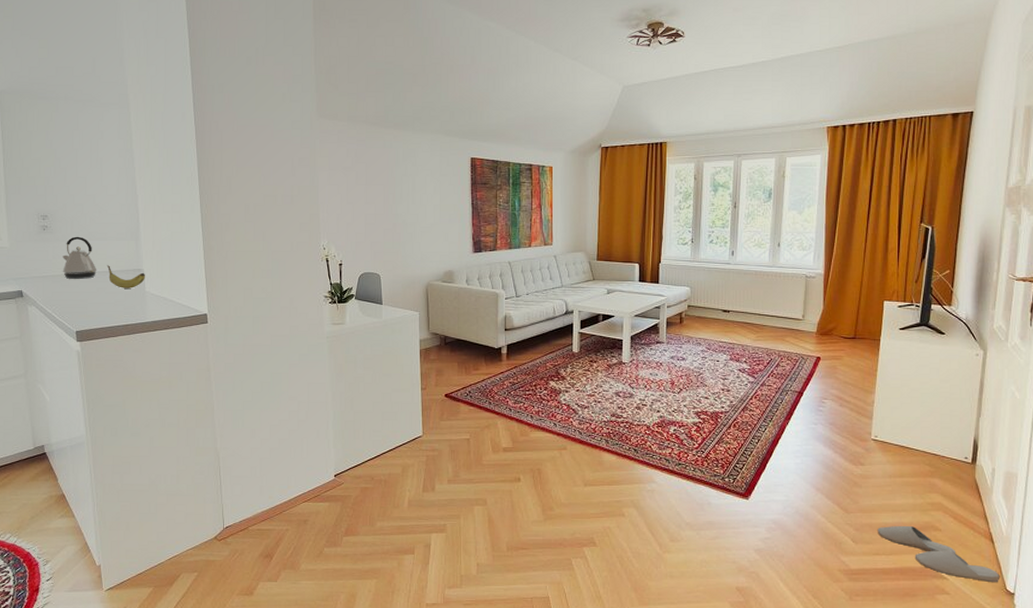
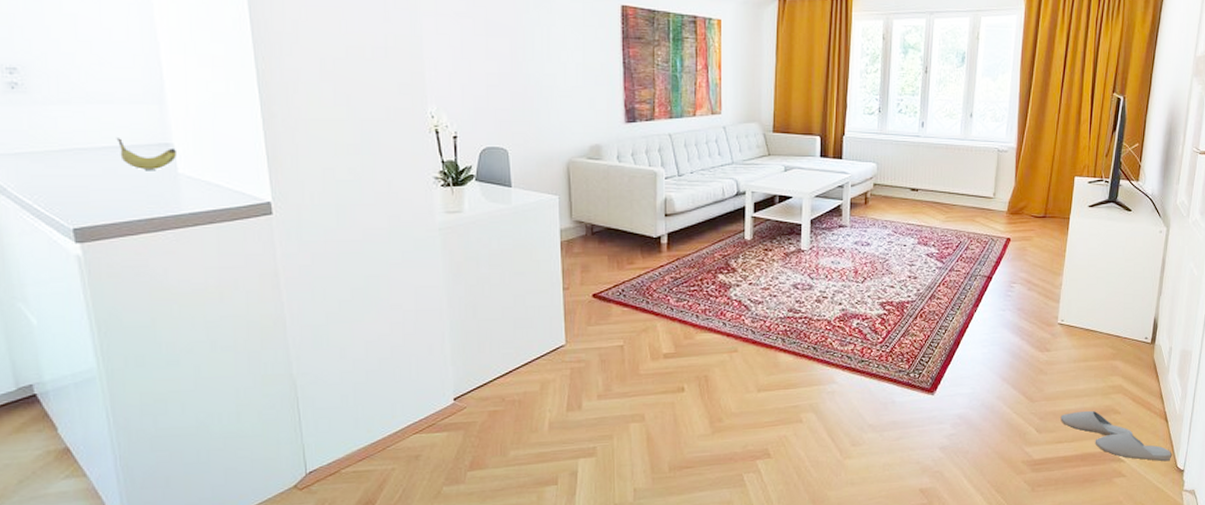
kettle: present [62,236,97,279] -> none [45,98,102,157]

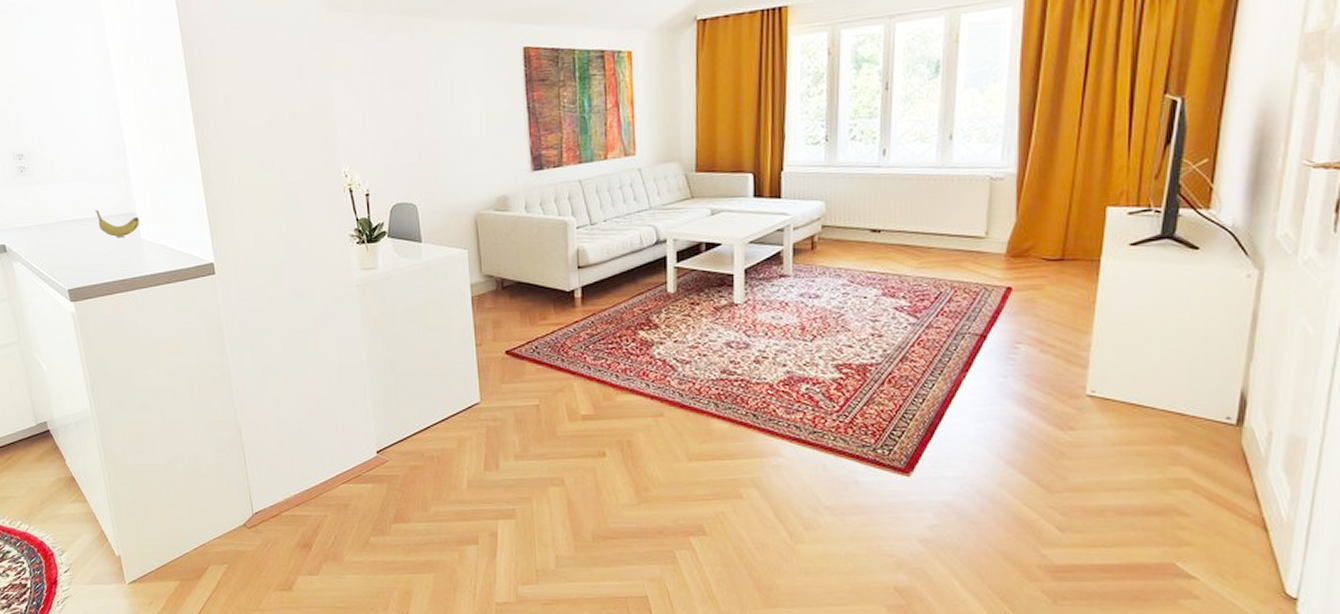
slippers: present [1060,410,1171,462] -> none [1094,508,1275,585]

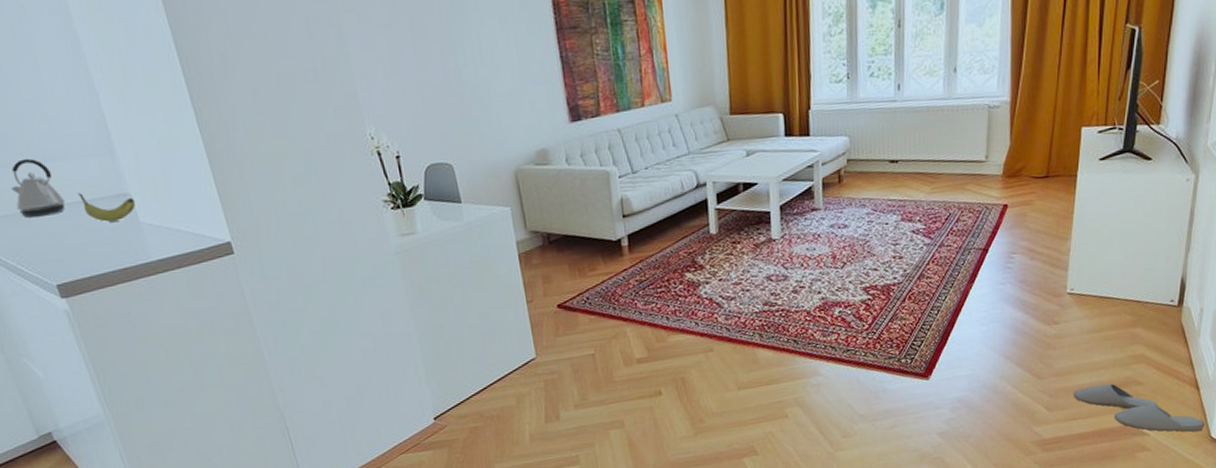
kettle: none [45,177,85,229] -> present [11,158,66,218]
slippers: none [1094,508,1275,585] -> present [1073,383,1204,433]

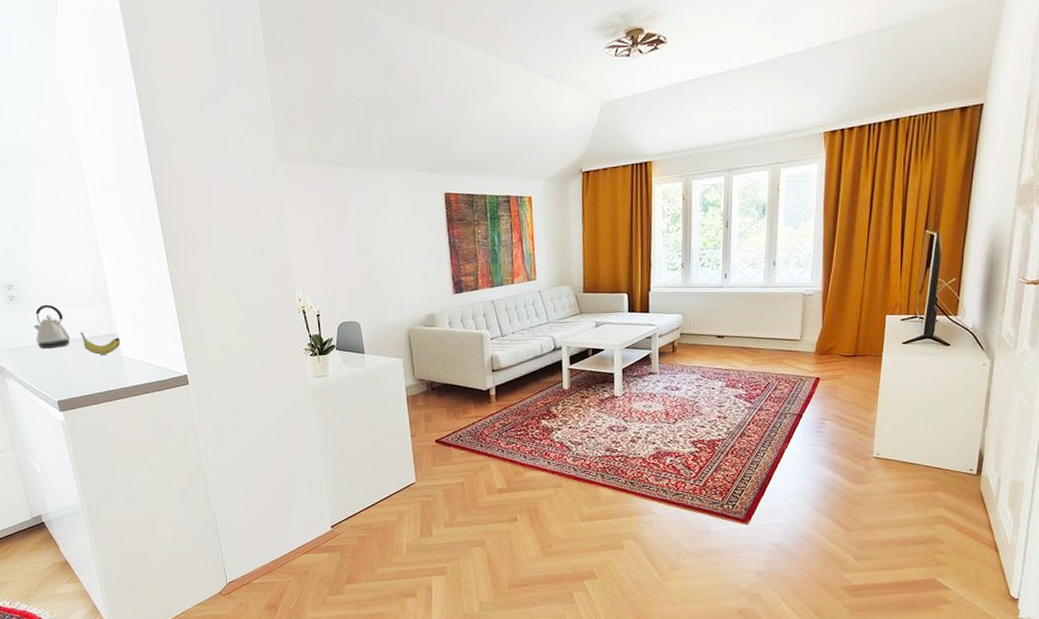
slippers: present [1073,383,1204,433] -> none [879,540,1003,591]

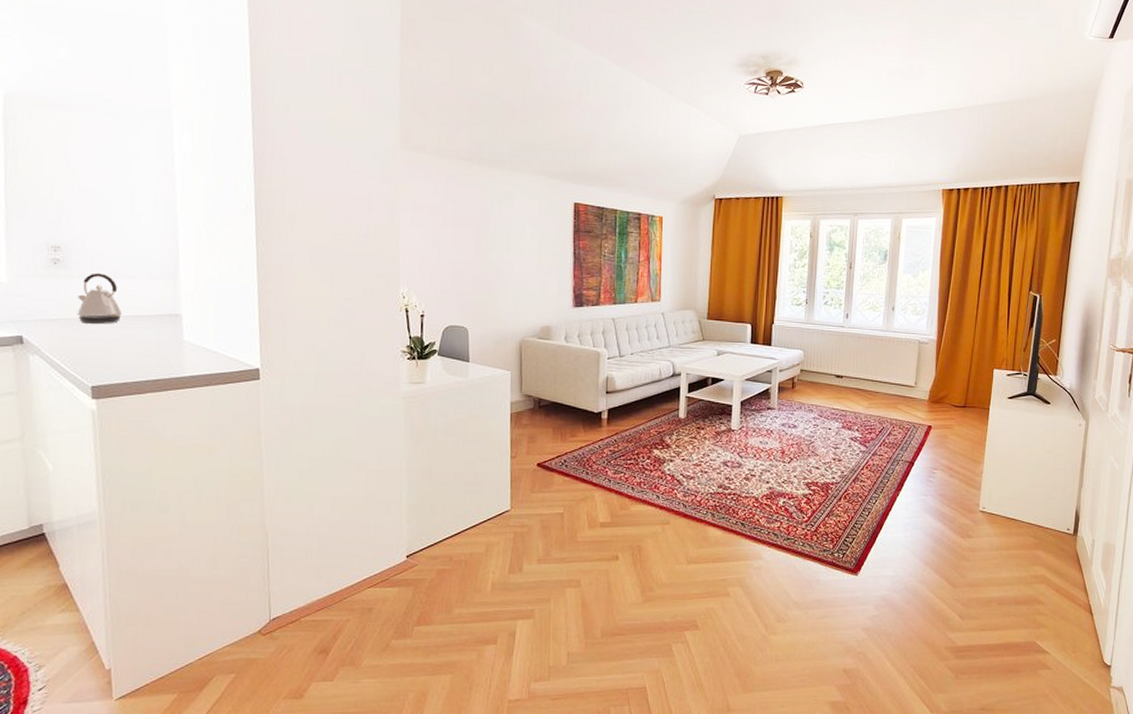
fruit: present [79,332,120,355] -> none [135,308,184,337]

